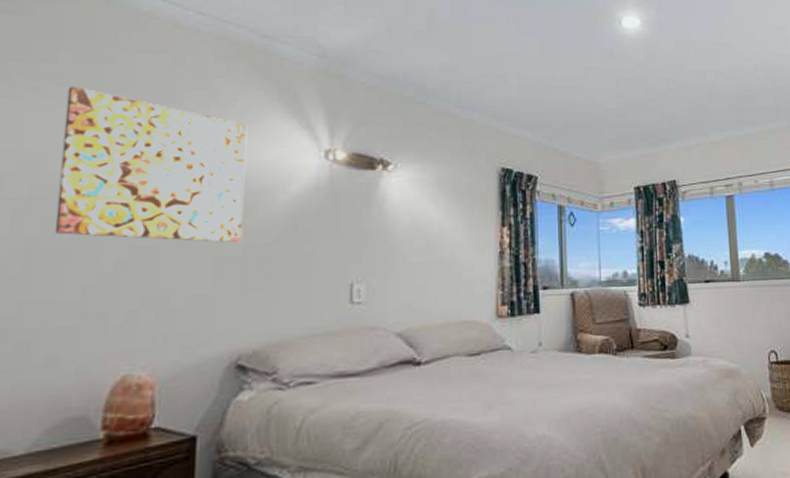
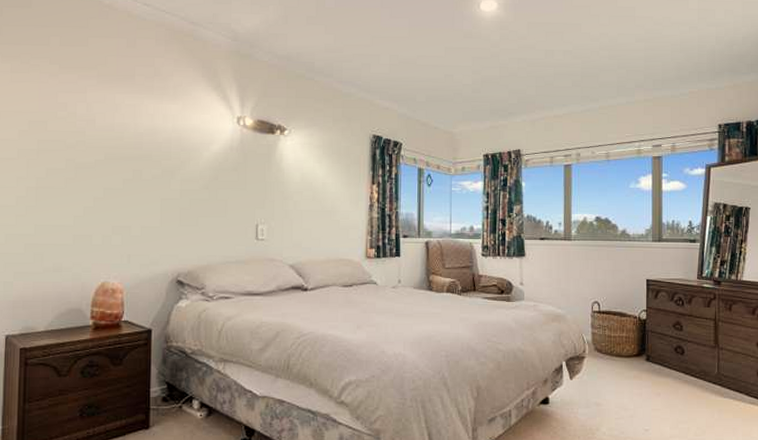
wall art: present [54,85,248,242] -> none [54,64,181,188]

